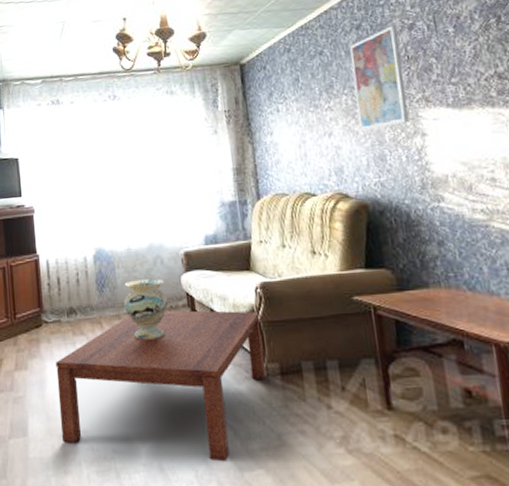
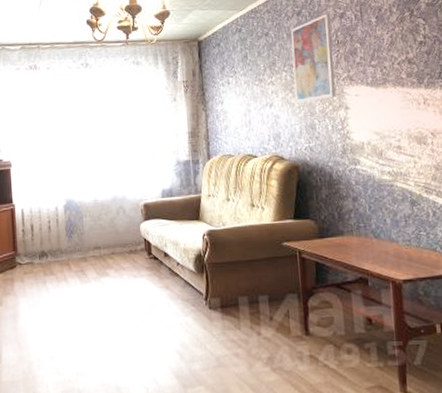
coffee table: present [55,310,267,462] -> none [28,253,209,381]
decorative vase: present [124,278,169,340] -> none [90,226,129,279]

